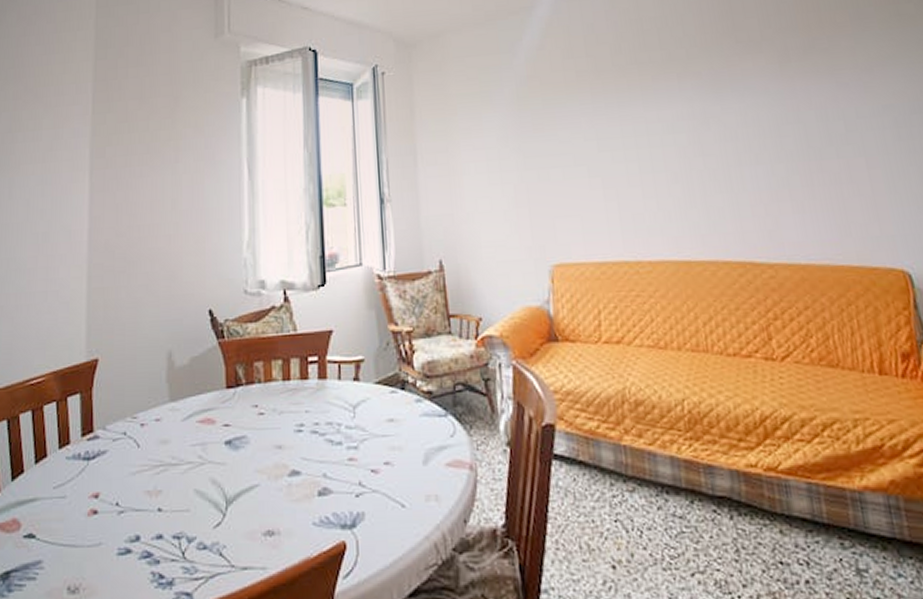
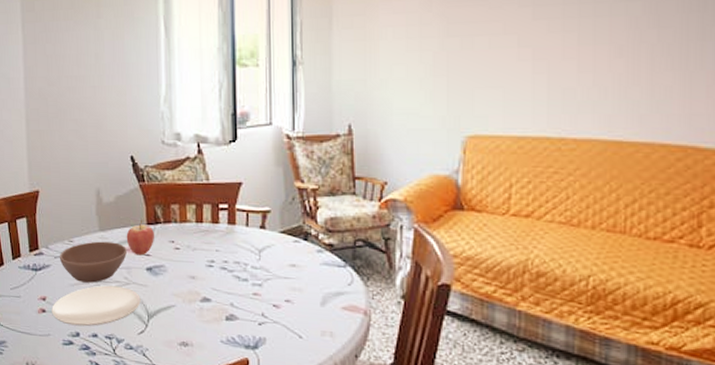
plate: none [105,468,218,527] -> present [52,285,141,327]
soup bowl: none [118,413,202,469] -> present [59,241,127,283]
fruit: none [201,382,236,427] -> present [126,219,155,256]

